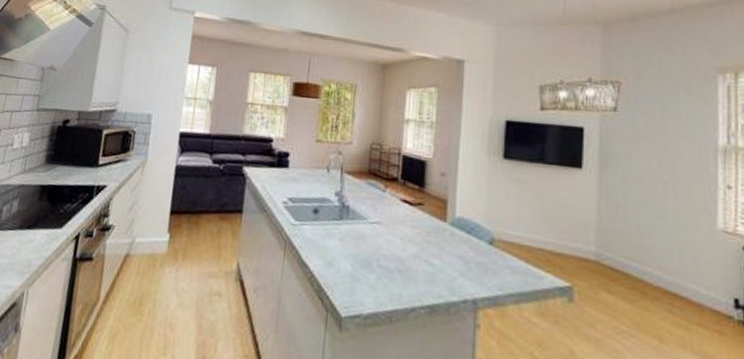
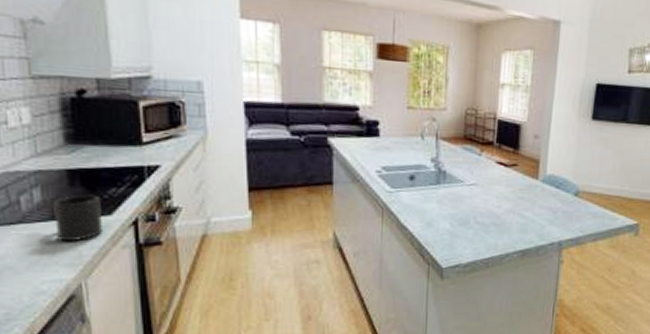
mug: none [18,208,58,251] -> present [52,194,104,242]

